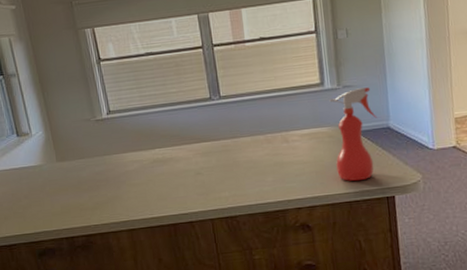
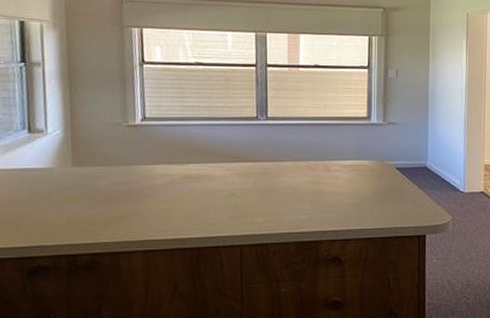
spray bottle: present [329,87,378,181] -> none [374,126,417,216]

